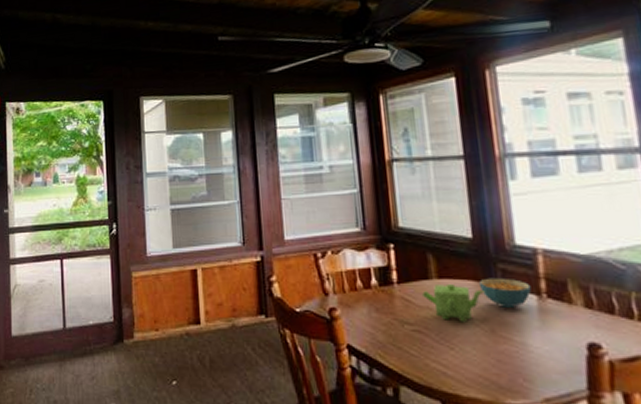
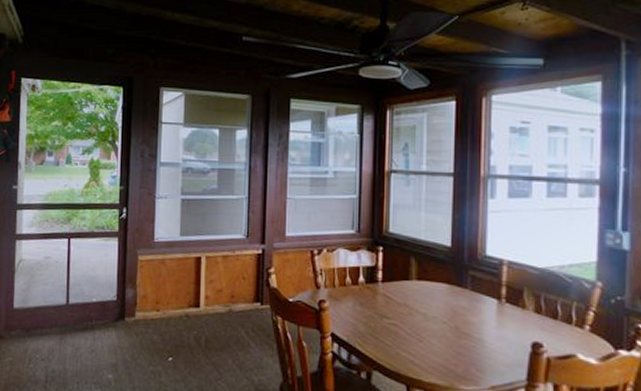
teapot: present [421,284,485,322] -> none [401,285,455,319]
cereal bowl: present [478,277,531,307] -> none [450,282,494,309]

